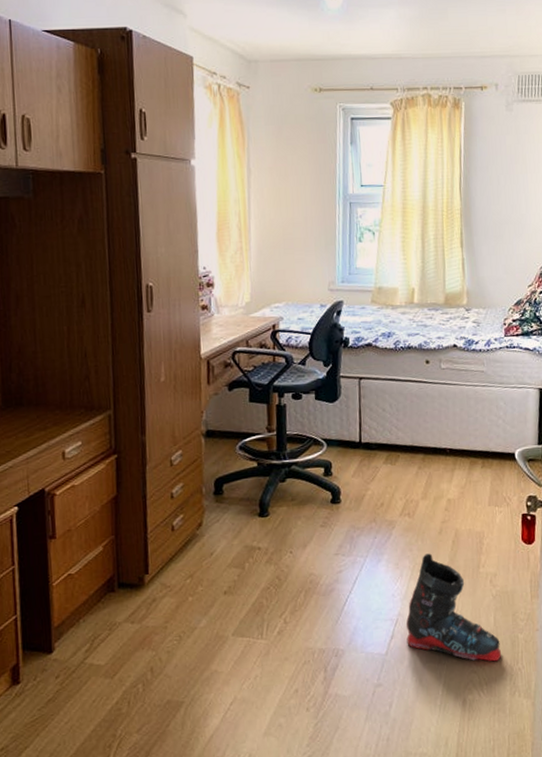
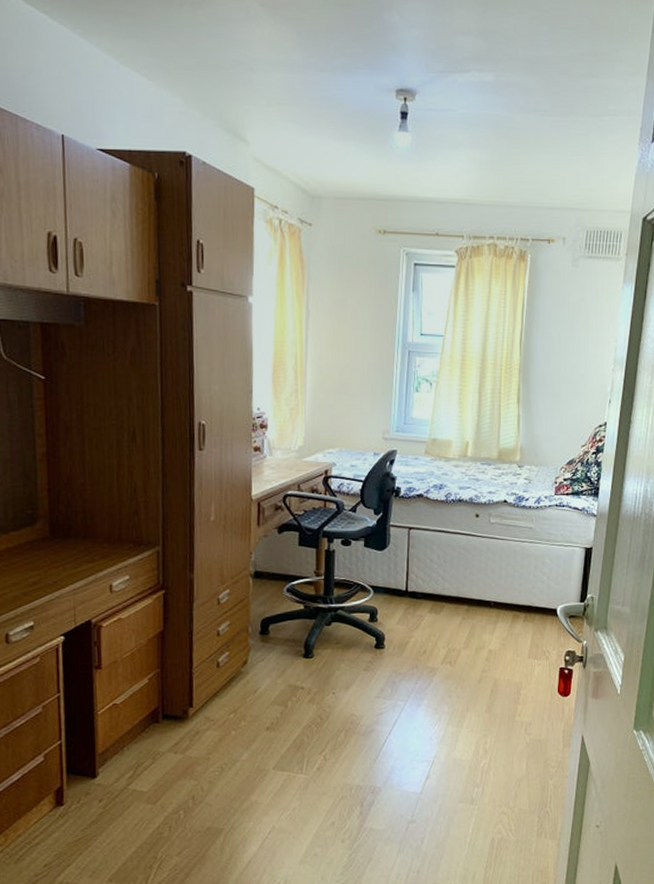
ski boot: present [406,553,502,662] -> none [441,700,532,805]

